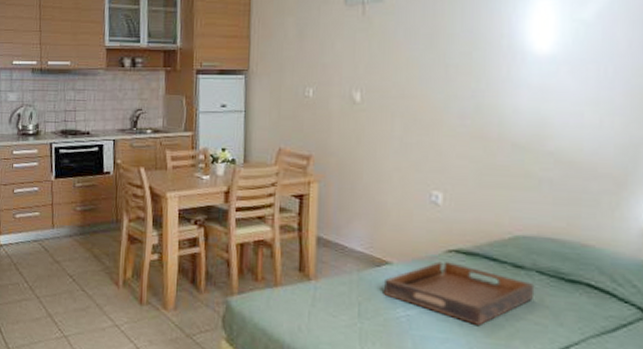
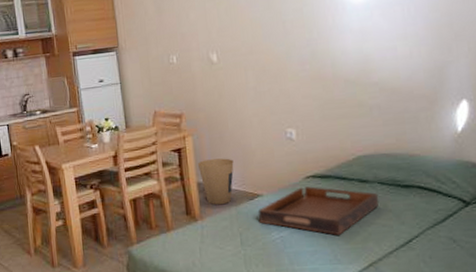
trash can: none [320,212,363,267] -> present [197,158,234,205]

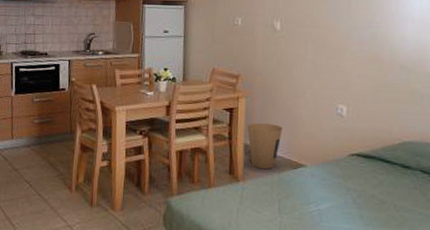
serving tray: present [258,186,380,235] -> none [300,164,419,217]

